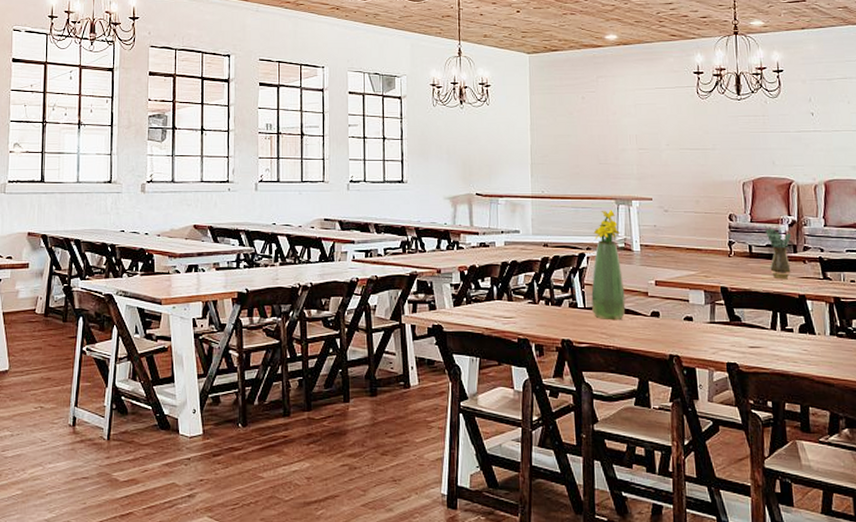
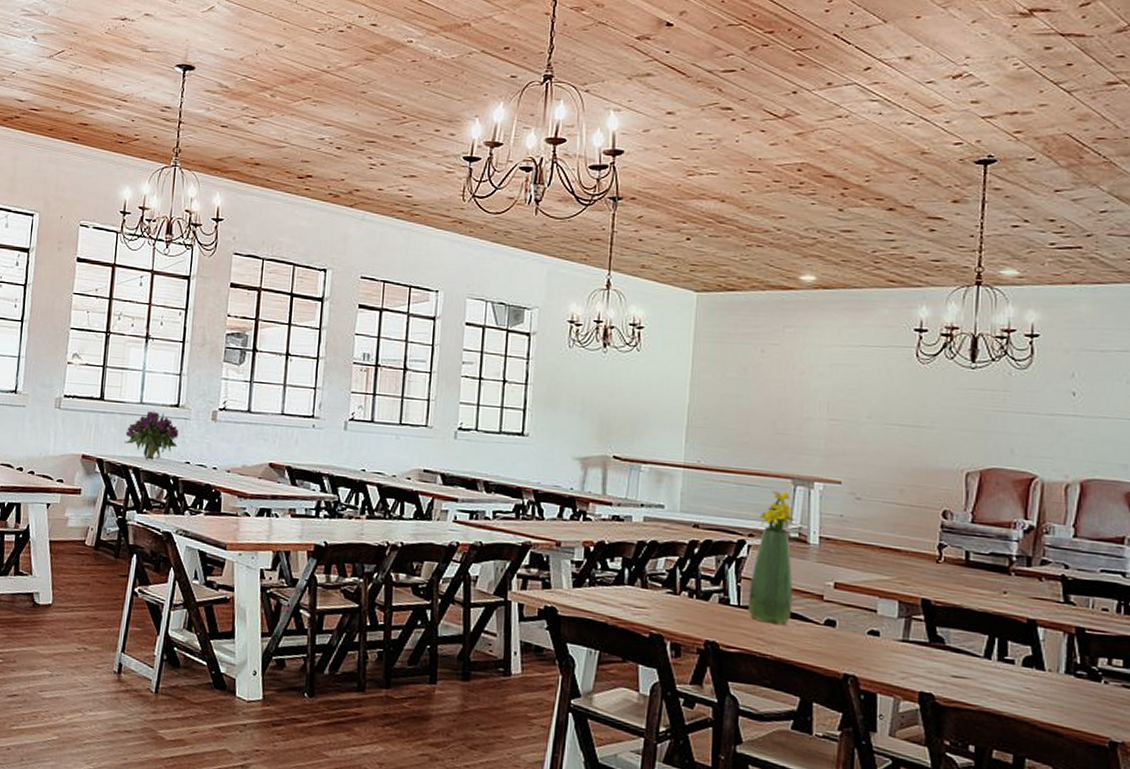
bouquet: none [65,188,113,233] -> present [124,411,179,461]
vase: present [764,225,792,280] -> none [989,528,1027,599]

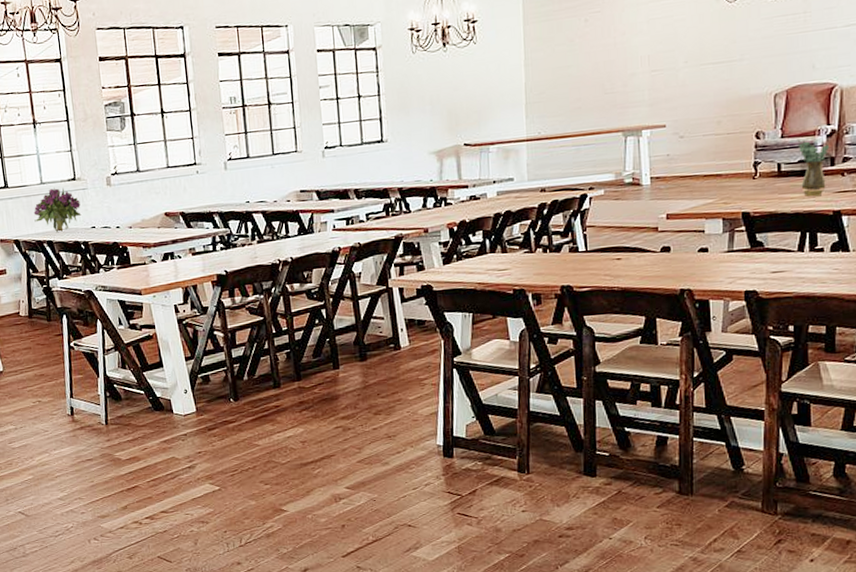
bouquet: present [748,491,794,626] -> none [594,143,633,262]
vase: none [989,528,1027,599] -> present [797,139,830,198]

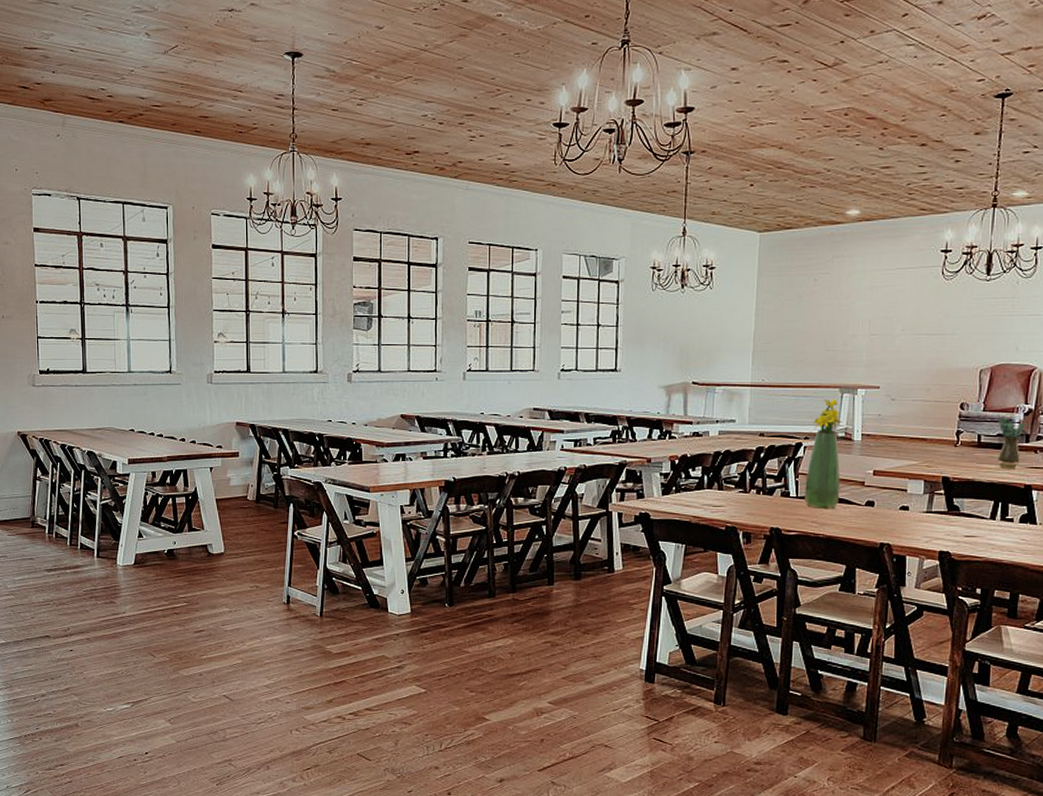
bouquet: present [33,187,82,233] -> none [272,378,320,423]
bouquet: none [594,143,633,262] -> present [805,398,841,510]

